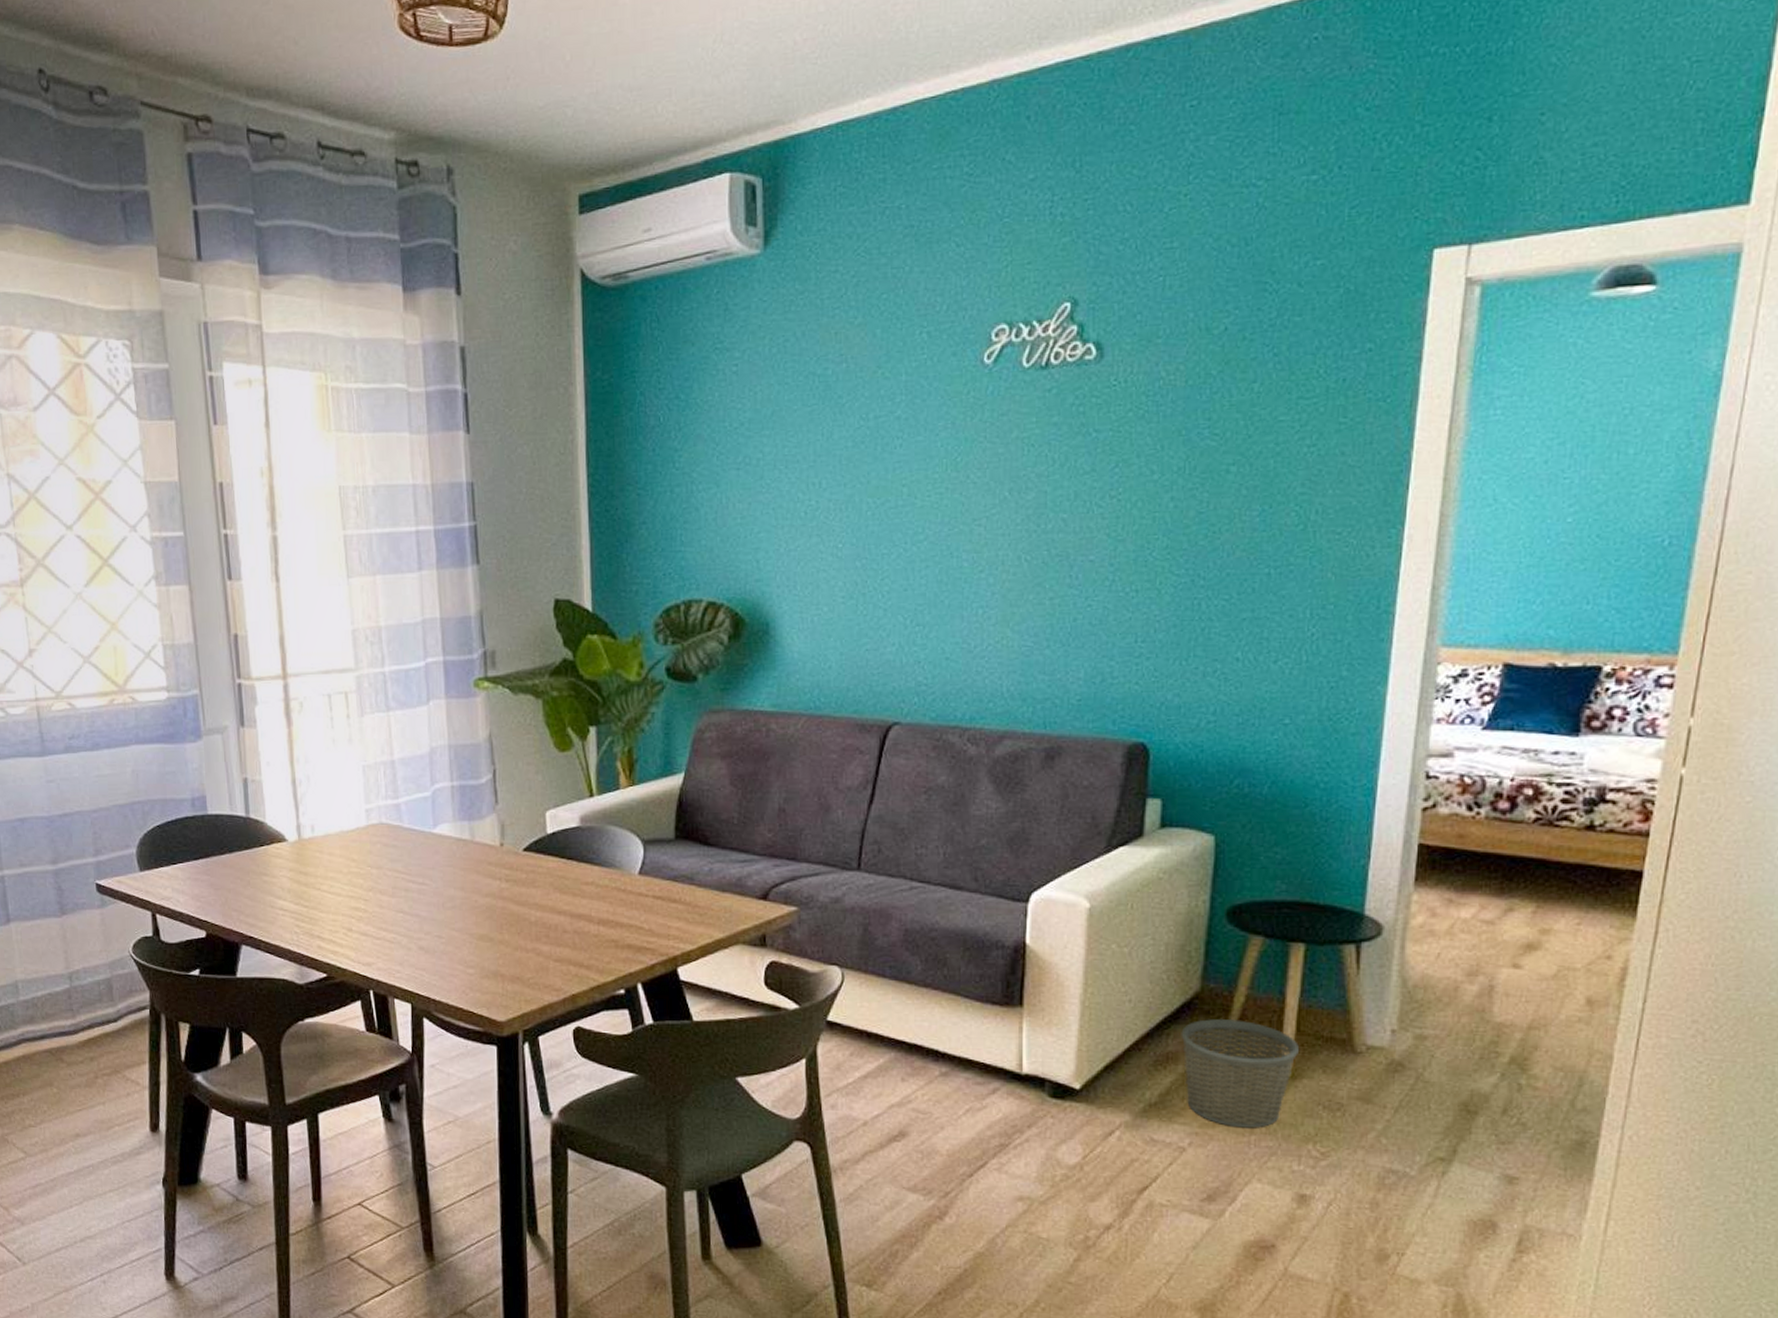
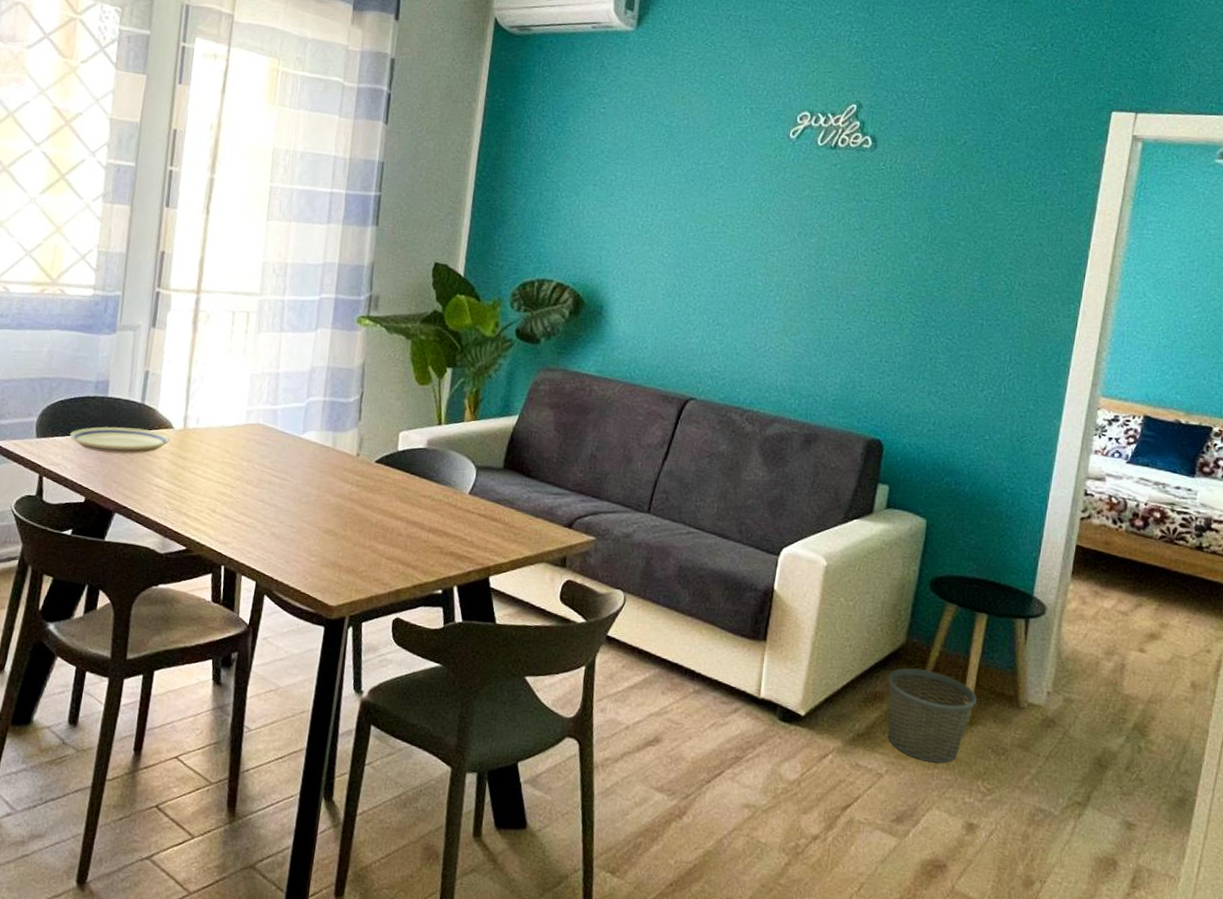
plate: none [175,846,286,878] -> present [70,426,171,454]

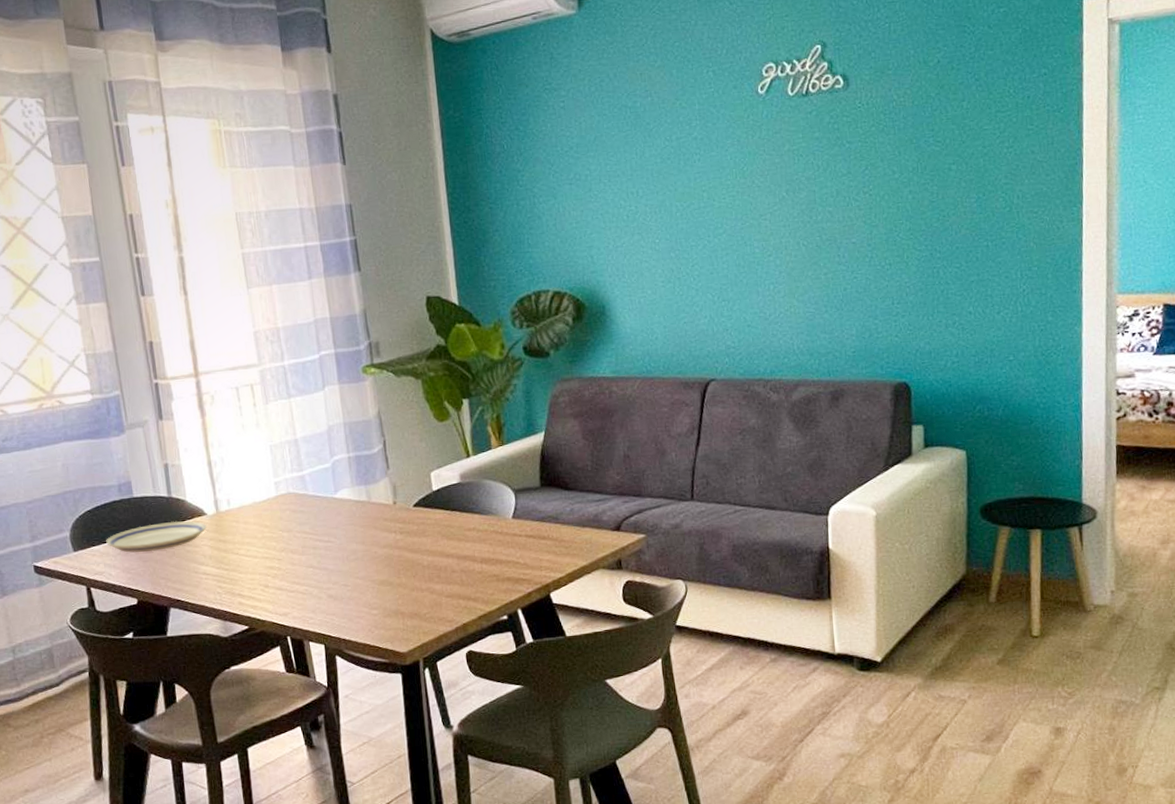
basket: present [887,667,978,763] -> none [954,594,1045,680]

